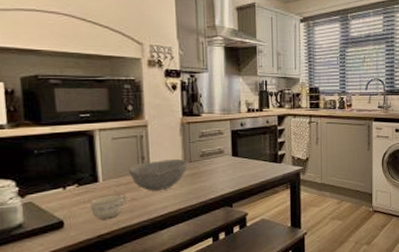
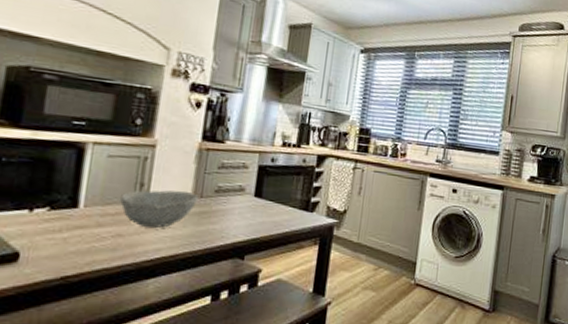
cup: present [91,194,128,219] -> none [60,226,112,256]

